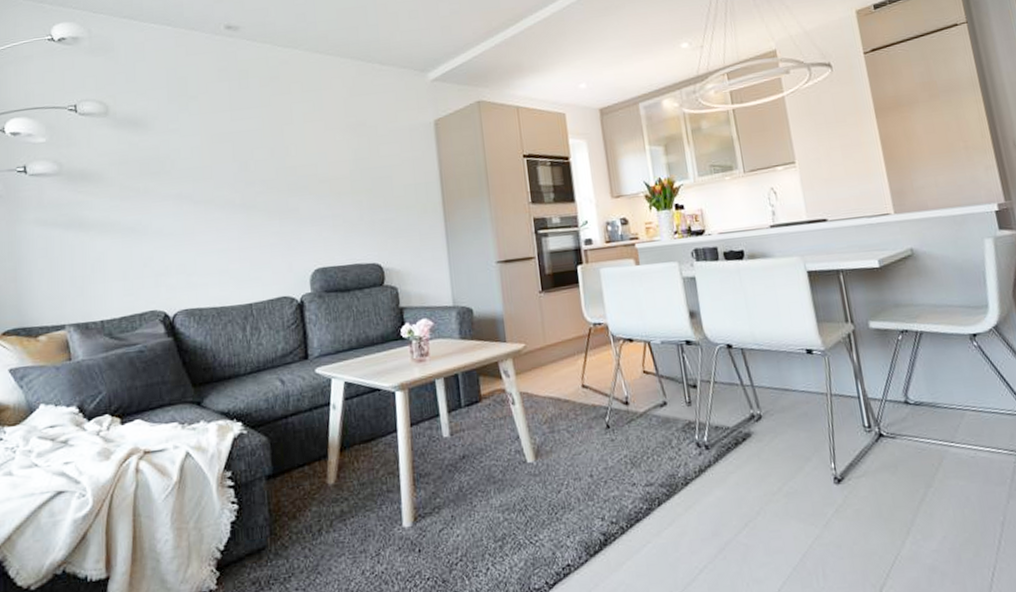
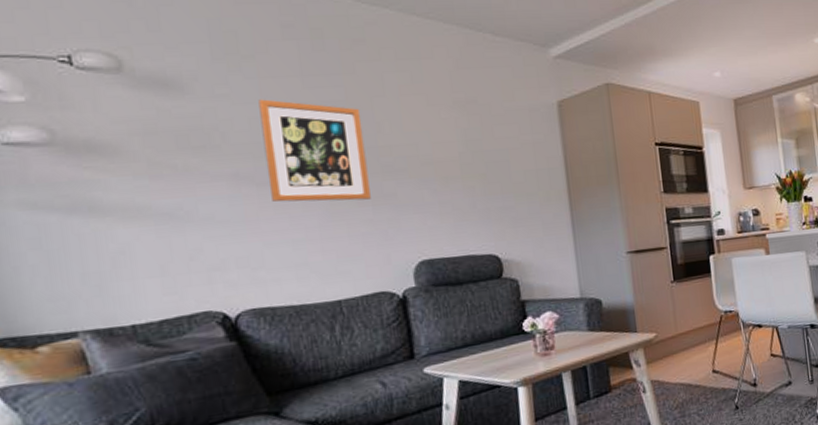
wall art: none [199,131,278,218] -> present [258,99,371,202]

